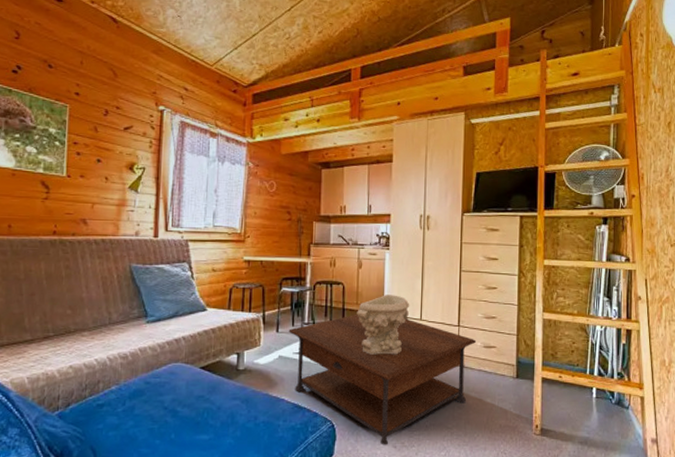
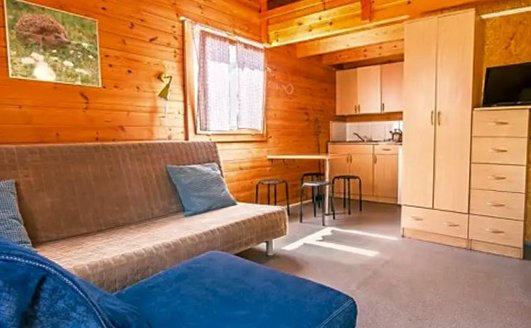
coffee table: present [288,314,477,445] -> none [311,204,486,319]
decorative bowl: present [357,295,410,355] -> none [373,187,423,241]

